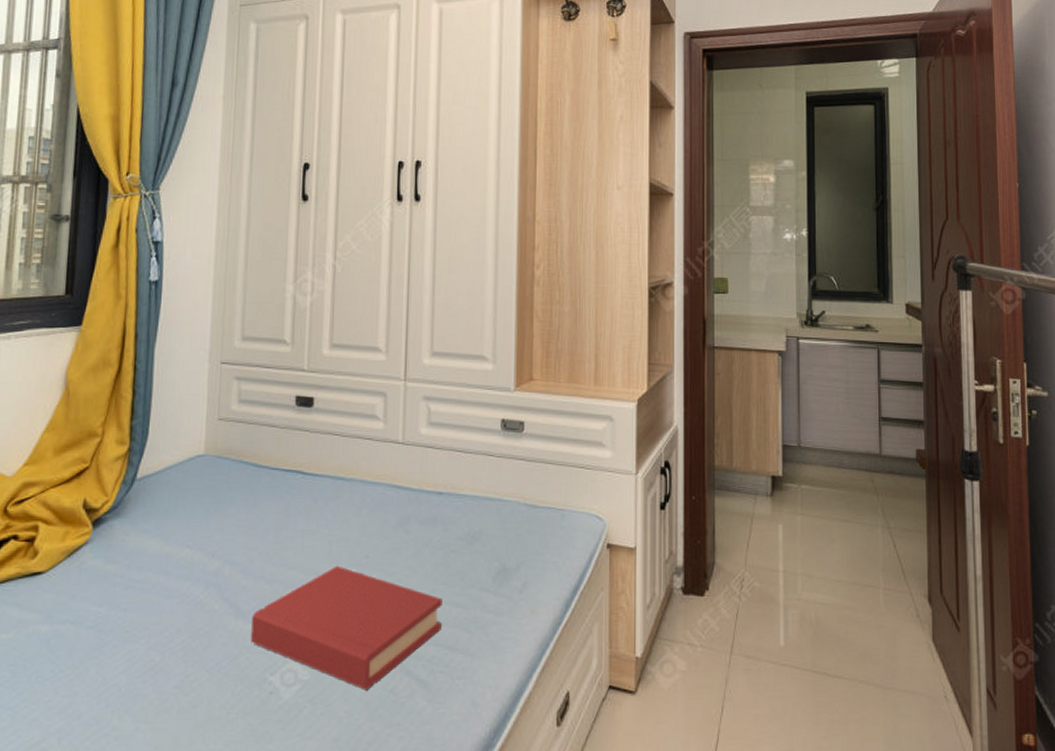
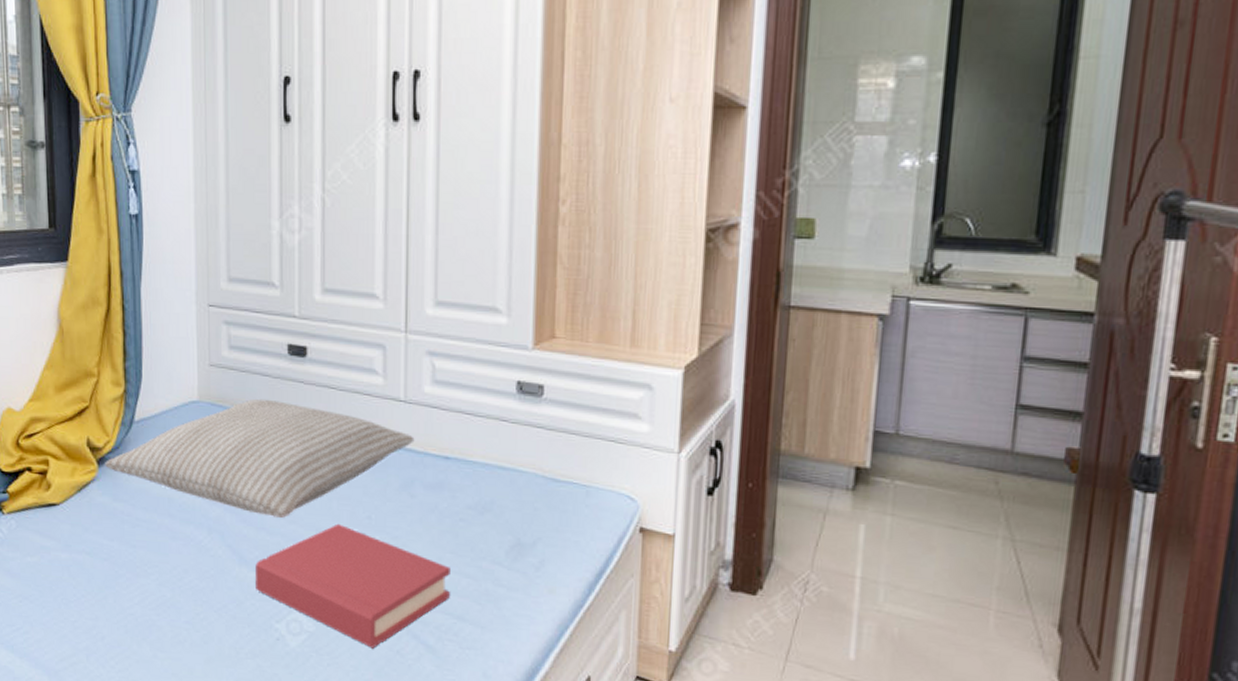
pillow: none [100,448,411,565] -> present [105,398,415,518]

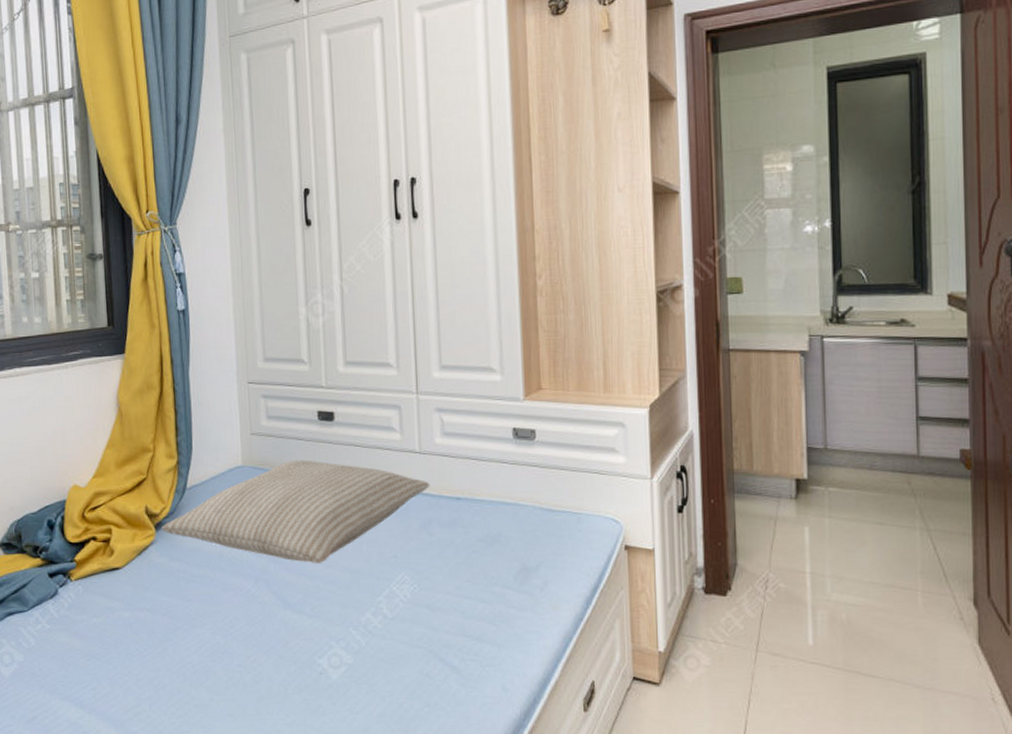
hardback book: present [255,523,450,649] -> none [298,564,469,674]

